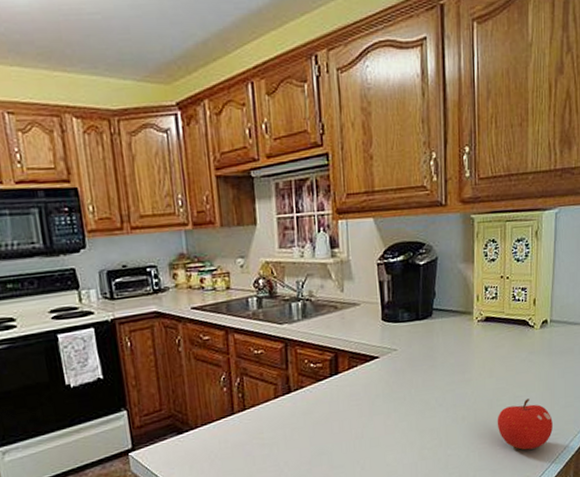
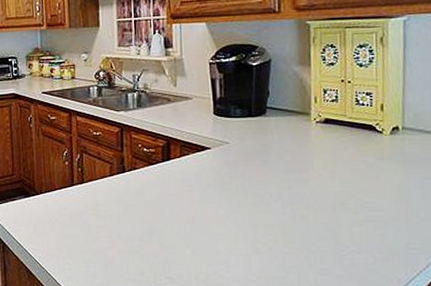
fruit: present [497,398,553,450] -> none [341,206,411,261]

